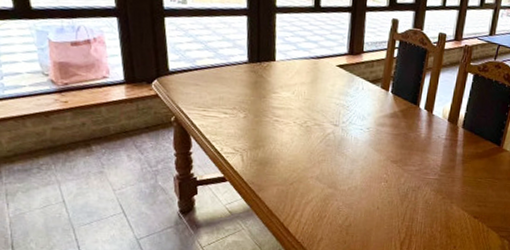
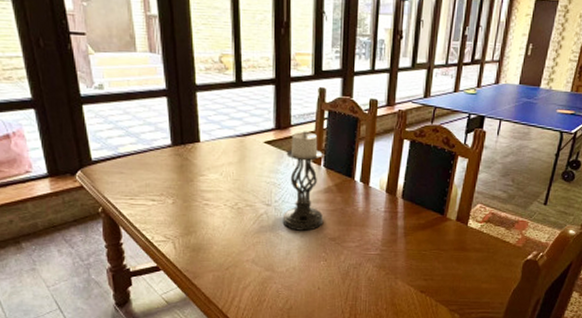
candle holder: none [348,58,392,153] -> present [282,131,324,231]

